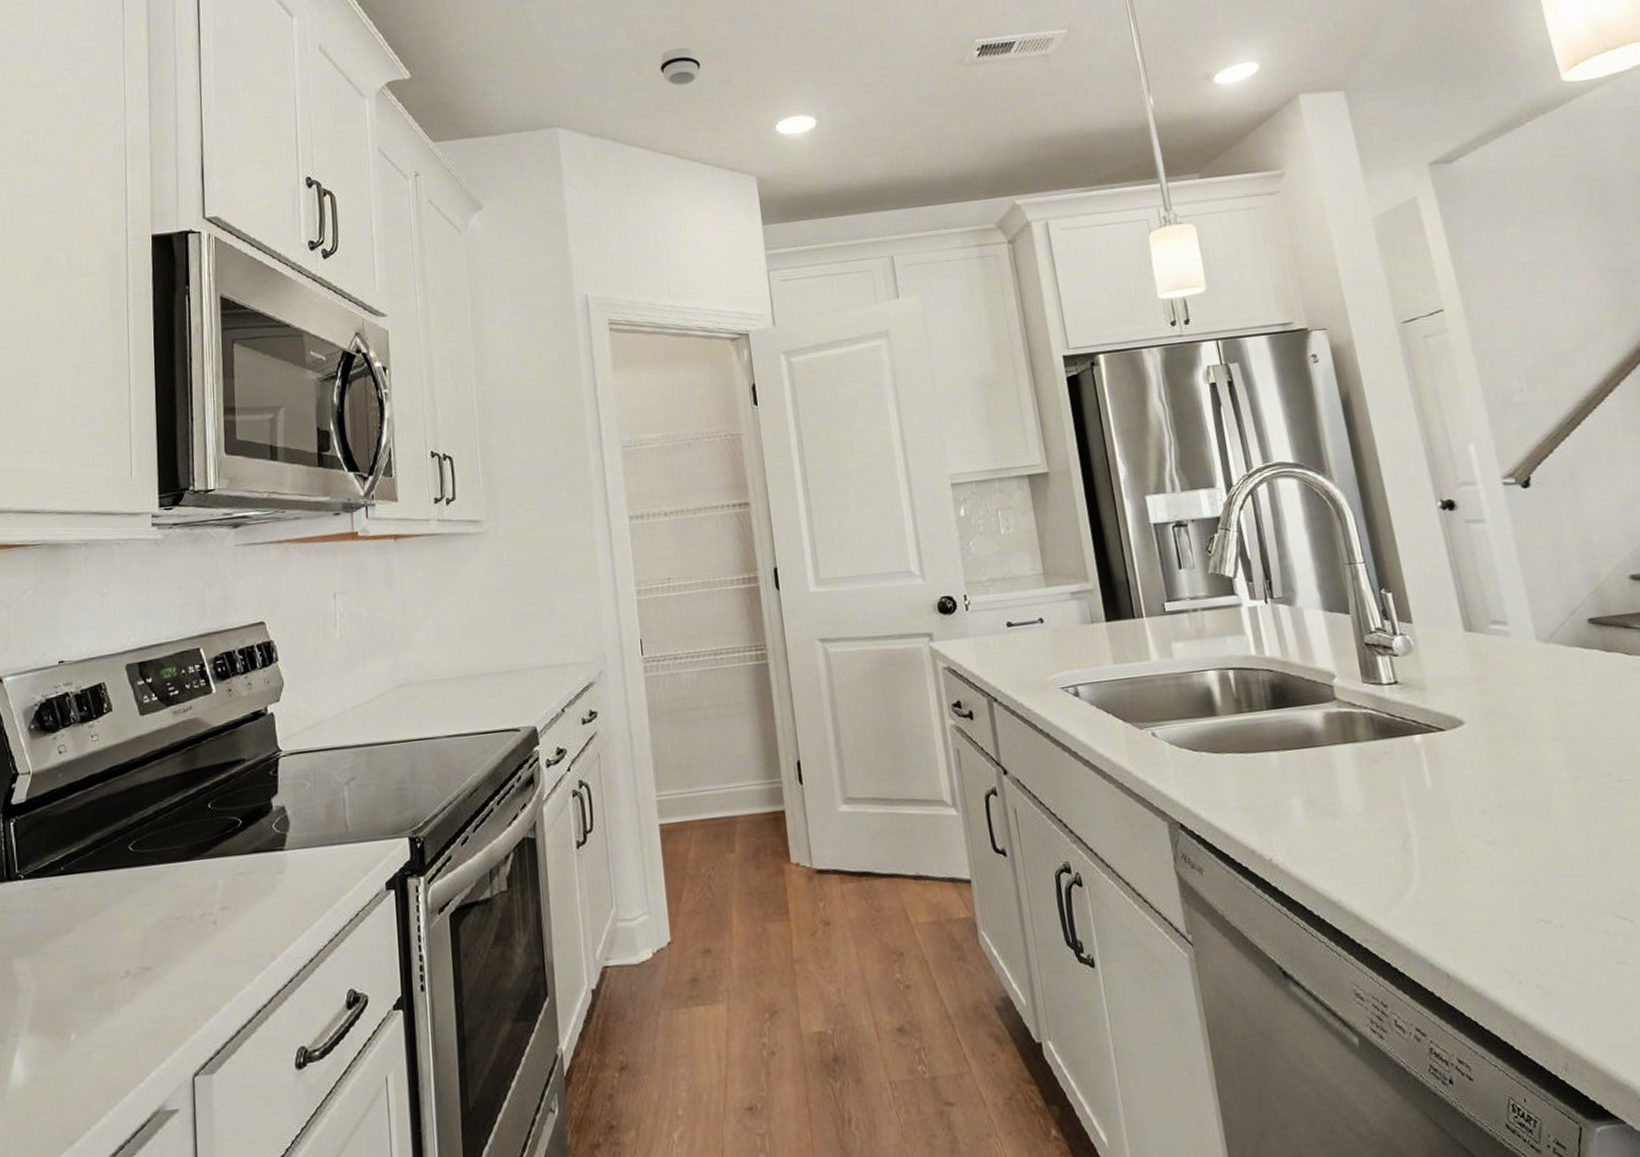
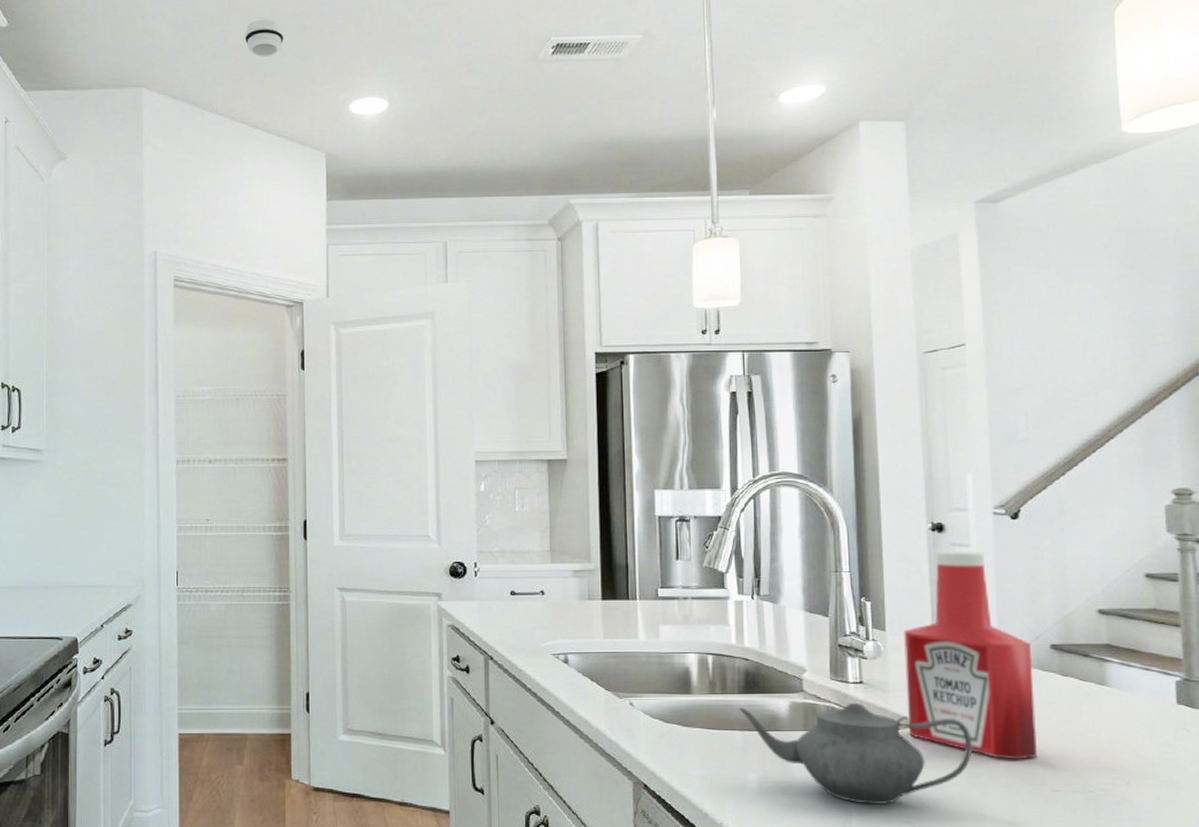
teapot: none [1270,705,1527,820] -> present [739,702,972,806]
ketchup bottle: none [1431,526,1596,751] -> present [903,549,1038,760]

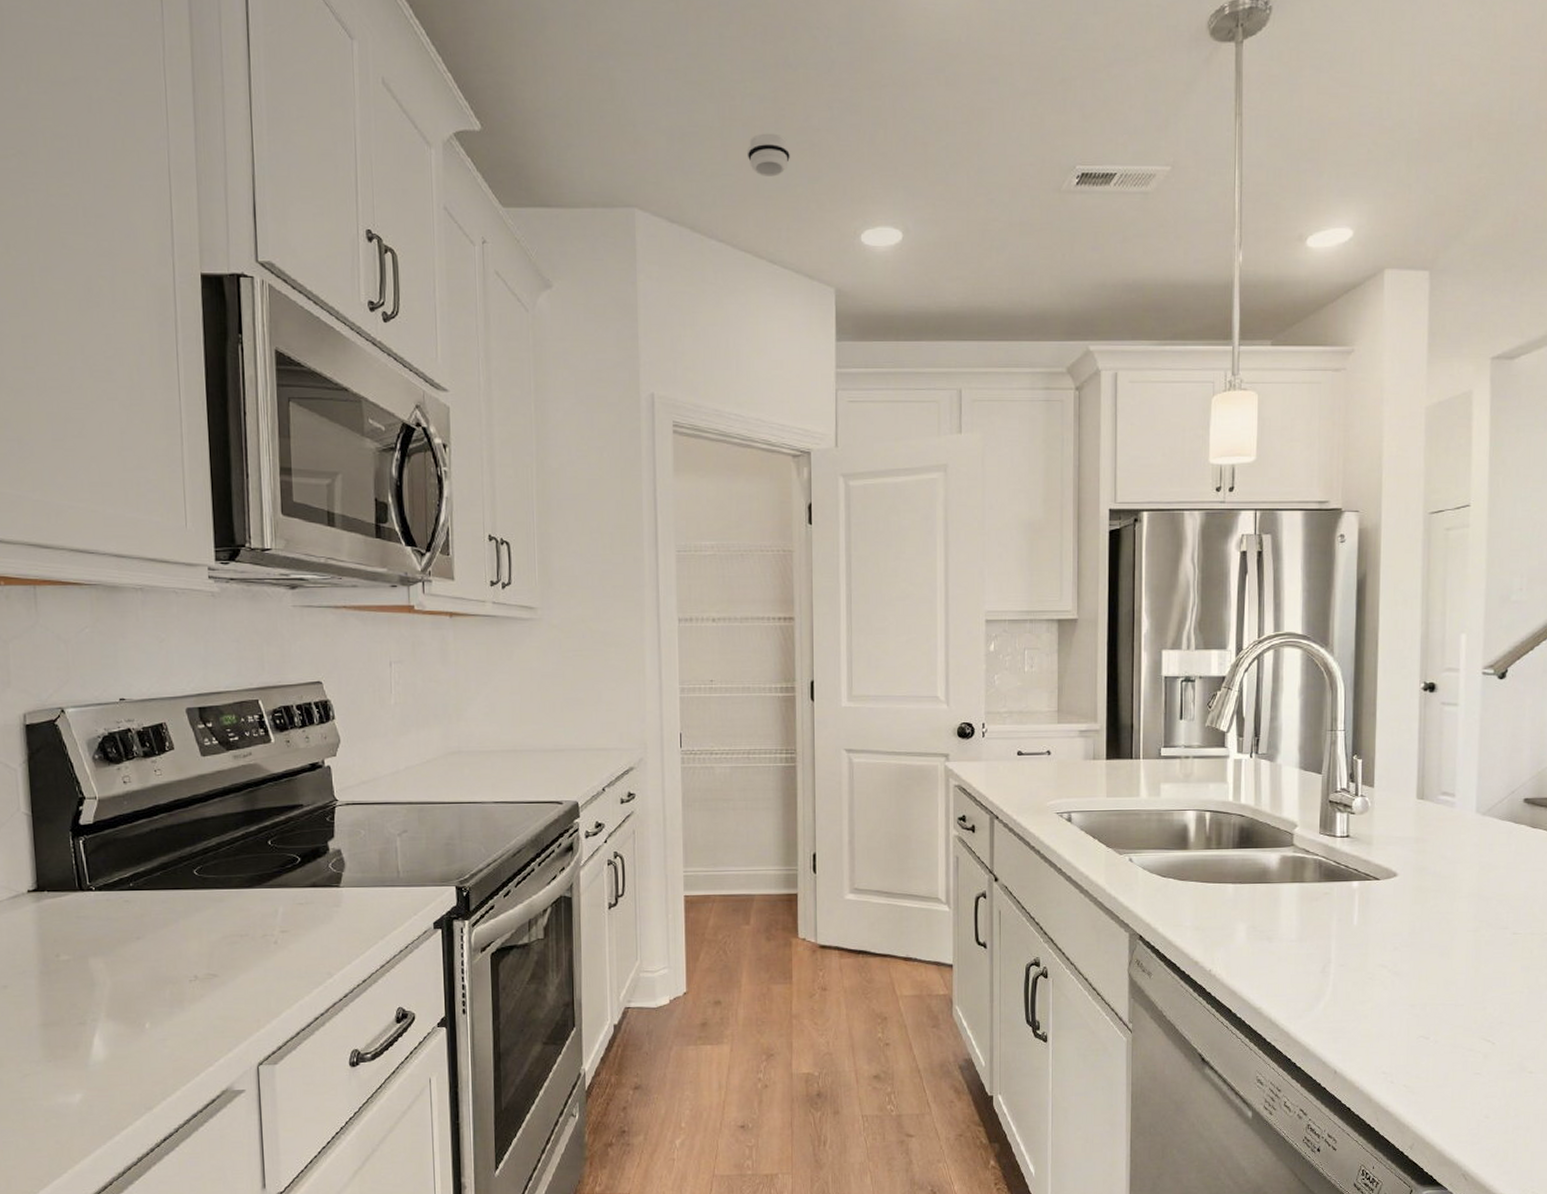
teapot: present [739,702,972,806] -> none [1232,855,1445,951]
ketchup bottle: present [903,549,1038,760] -> none [1388,708,1506,906]

